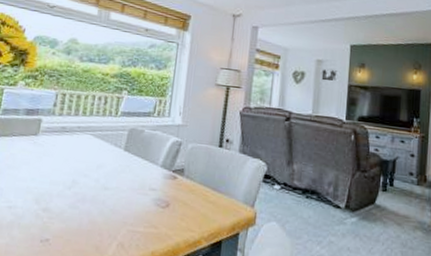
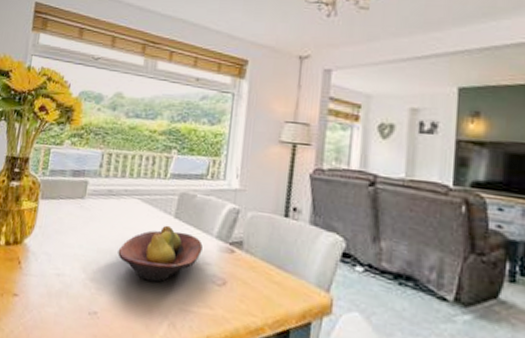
fruit bowl: none [70,157,149,208] -> present [118,225,203,283]

